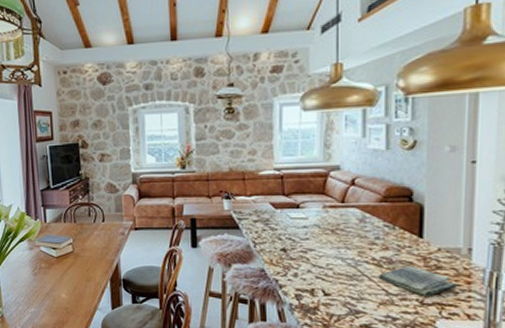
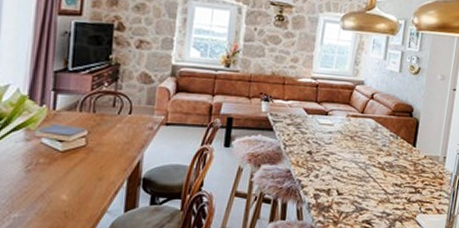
dish towel: present [379,266,458,298] -> none [381,170,434,196]

